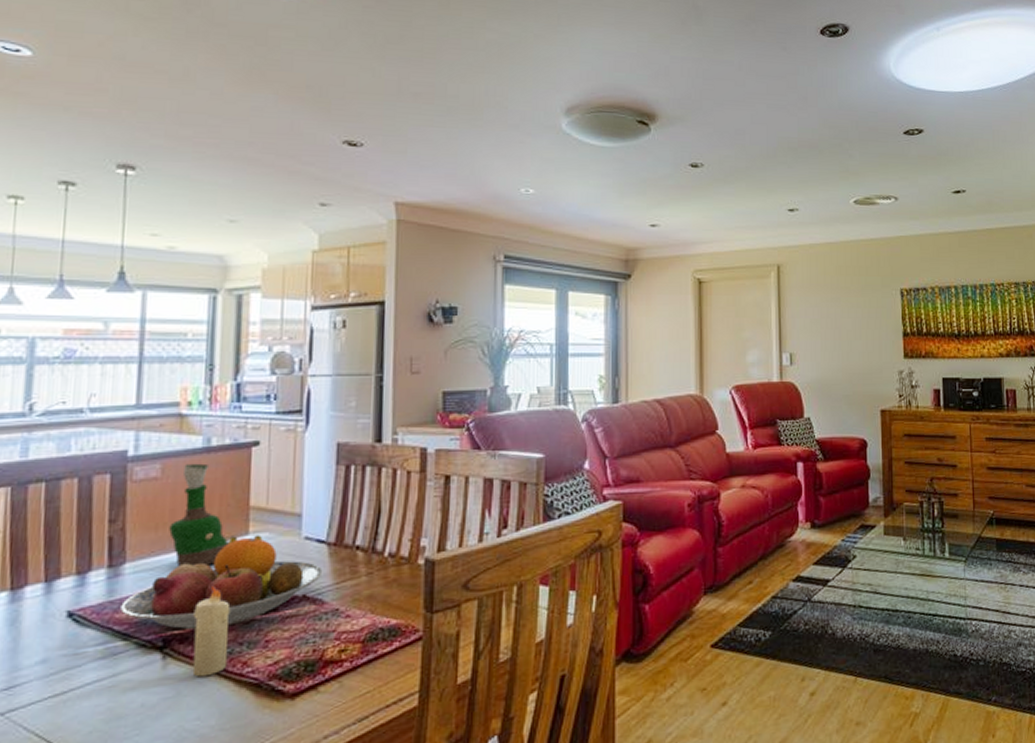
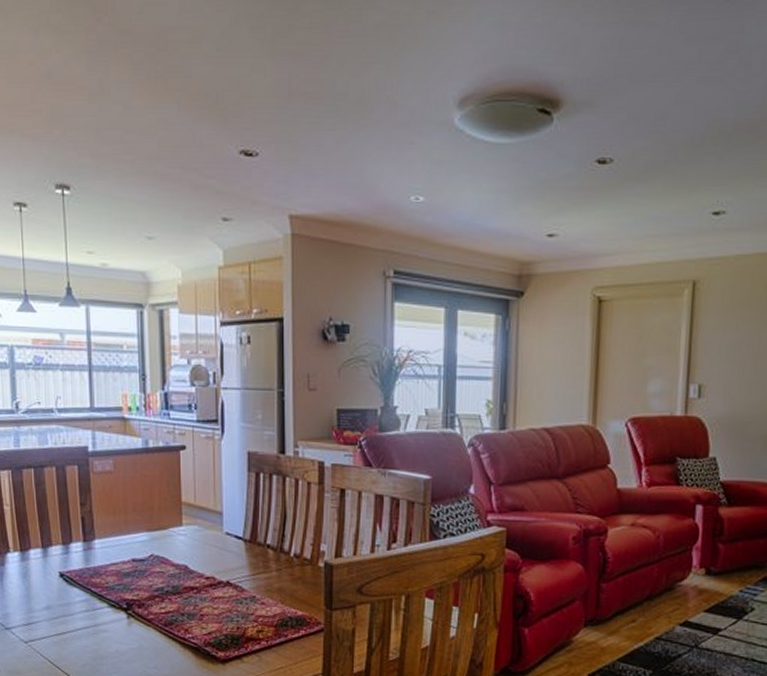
fruit bowl: present [120,535,323,630] -> none [95,526,242,599]
grog bottle: present [169,463,229,567] -> none [123,461,168,548]
candle: present [192,587,231,677] -> none [146,566,174,637]

